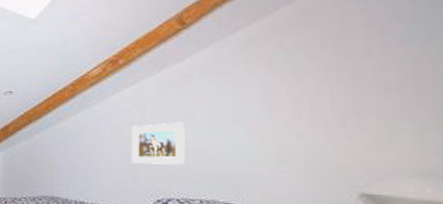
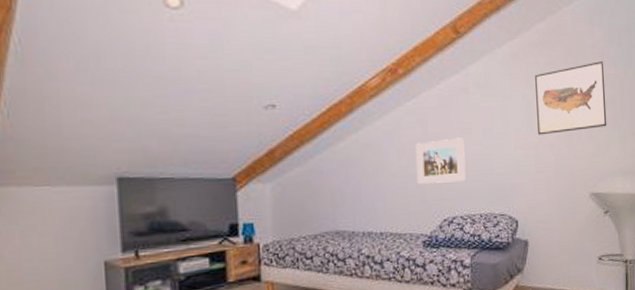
wall art: none [278,39,390,123] -> present [535,60,607,135]

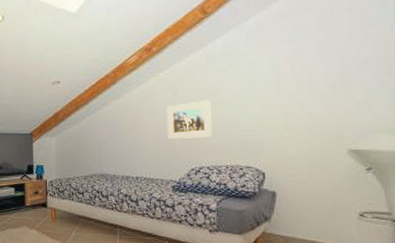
wall art: present [535,60,607,135] -> none [283,21,369,96]

